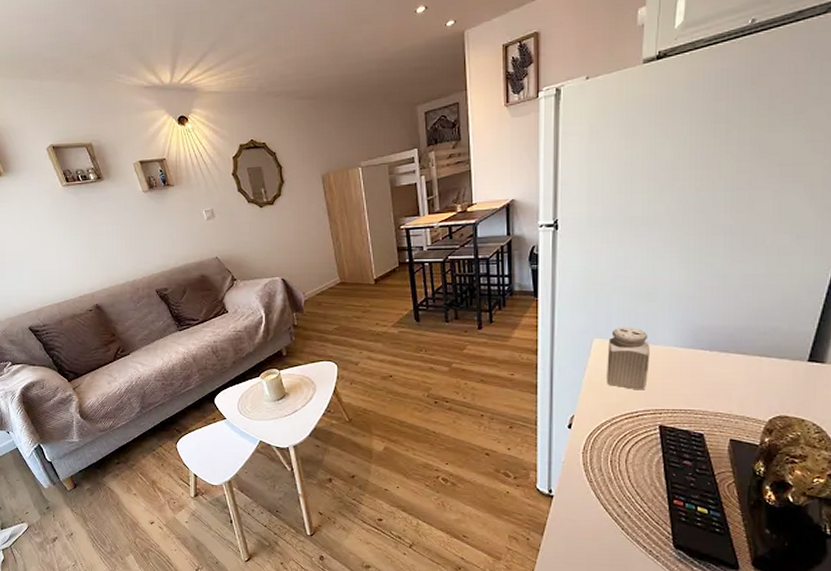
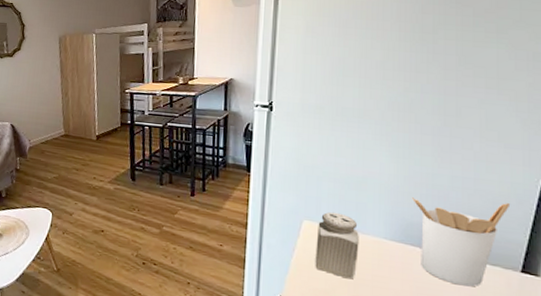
utensil holder: none [703,295,801,382] -> present [412,197,511,287]

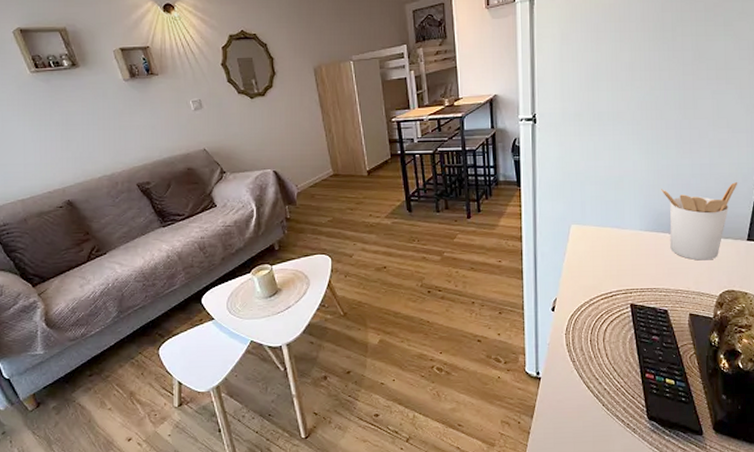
salt shaker: present [315,212,359,280] -> none [583,213,620,272]

